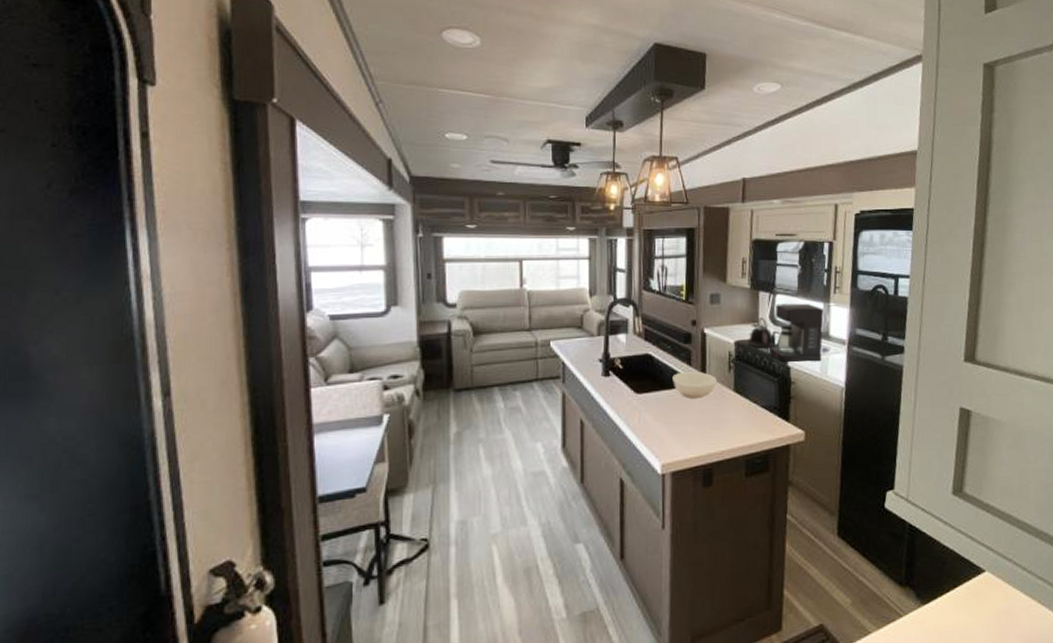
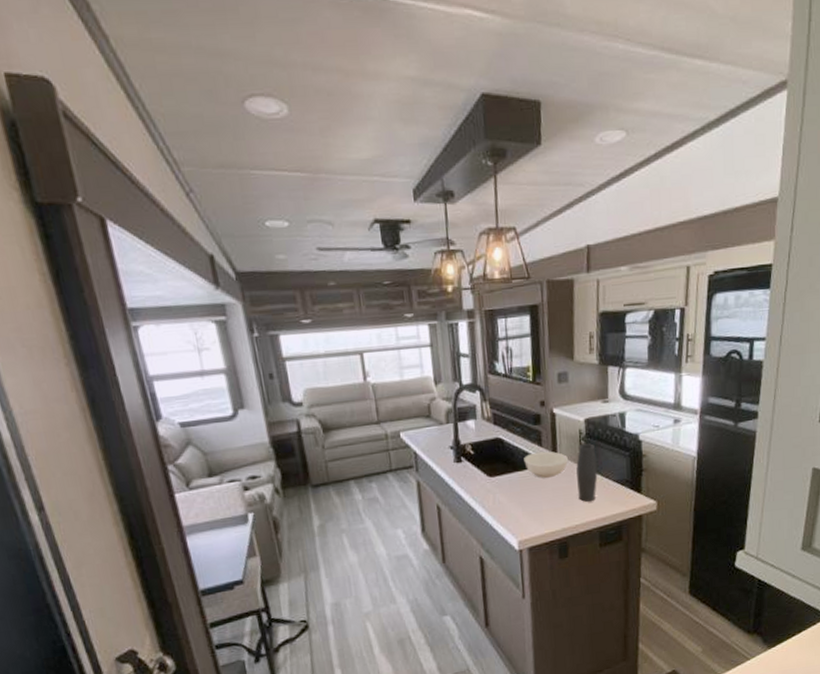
vase: none [724,366,746,427] -> present [576,443,598,502]
kettle: present [749,316,773,349] -> none [598,391,624,425]
coffee maker: present [770,303,824,362] -> none [620,374,675,436]

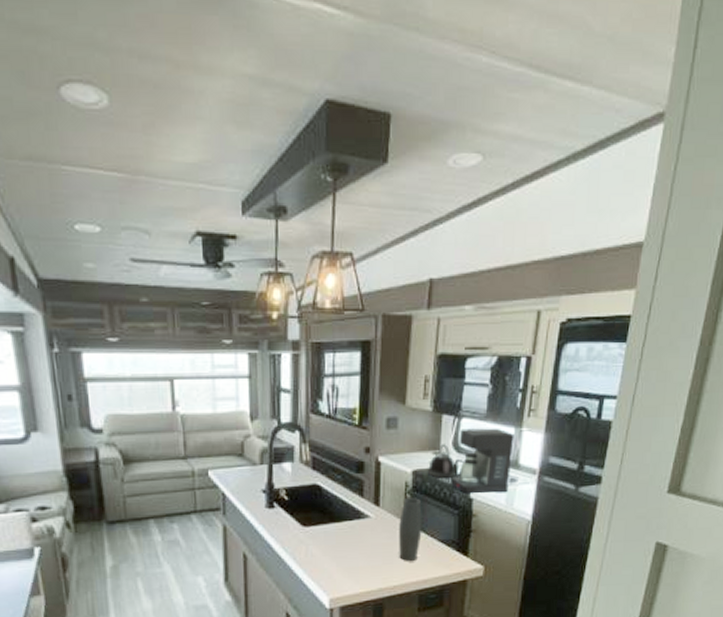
bowl: present [524,451,568,479] -> none [342,503,391,533]
kettle: none [598,391,624,425] -> present [428,443,456,479]
coffee maker: none [620,374,675,436] -> present [451,428,514,494]

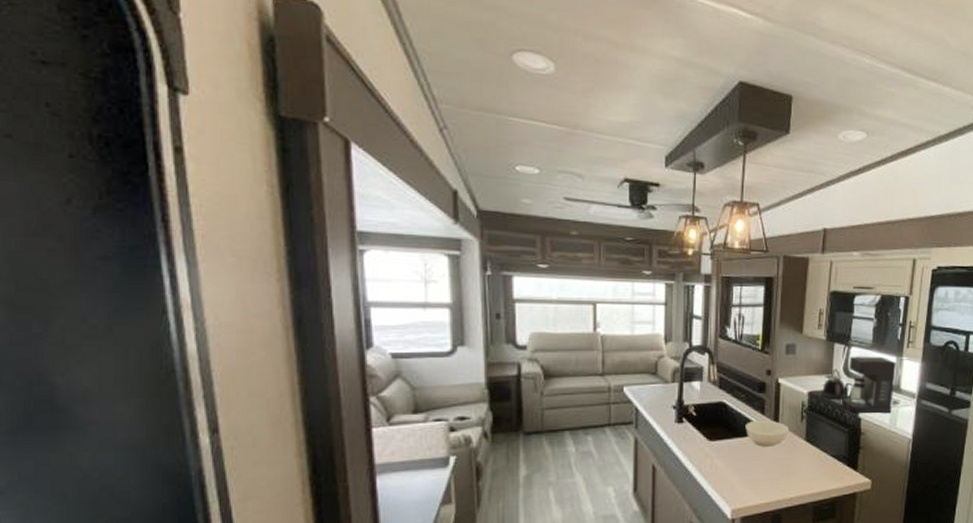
bowl: none [342,503,391,533] -> present [745,420,789,448]
vase: present [399,498,422,561] -> none [796,416,817,474]

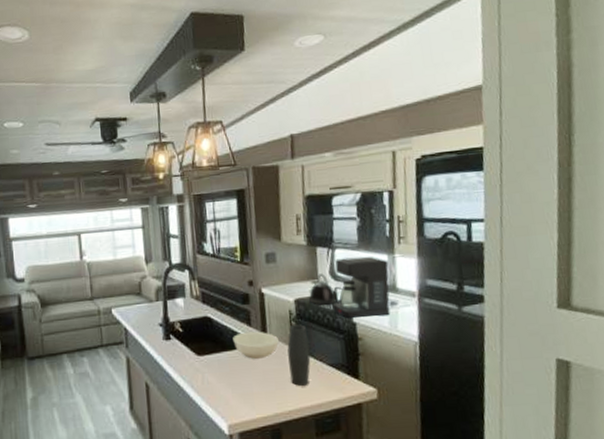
vase: none [796,416,817,474] -> present [287,324,311,386]

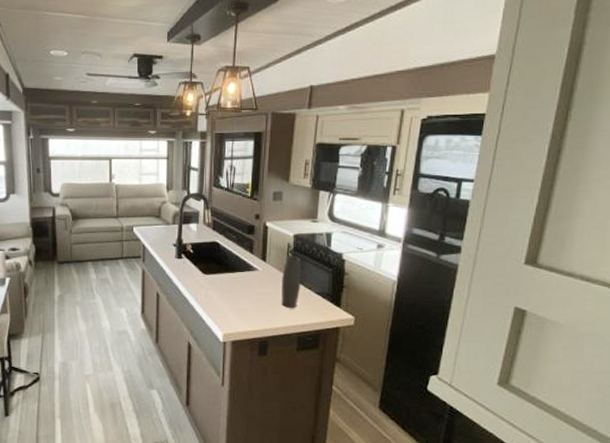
bowl: present [233,331,279,360] -> none [236,258,275,283]
kettle: present [309,272,336,306] -> none [307,213,330,243]
coffee maker: present [332,256,390,318] -> none [326,202,381,257]

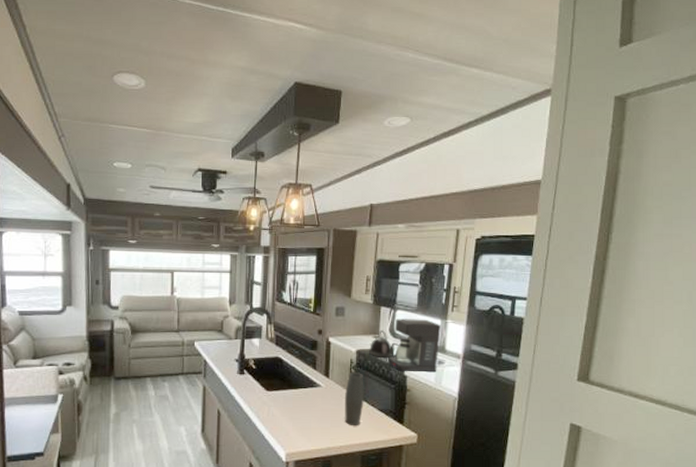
kettle: none [307,213,330,243] -> present [369,329,392,359]
coffee maker: none [326,202,381,257] -> present [388,318,441,373]

